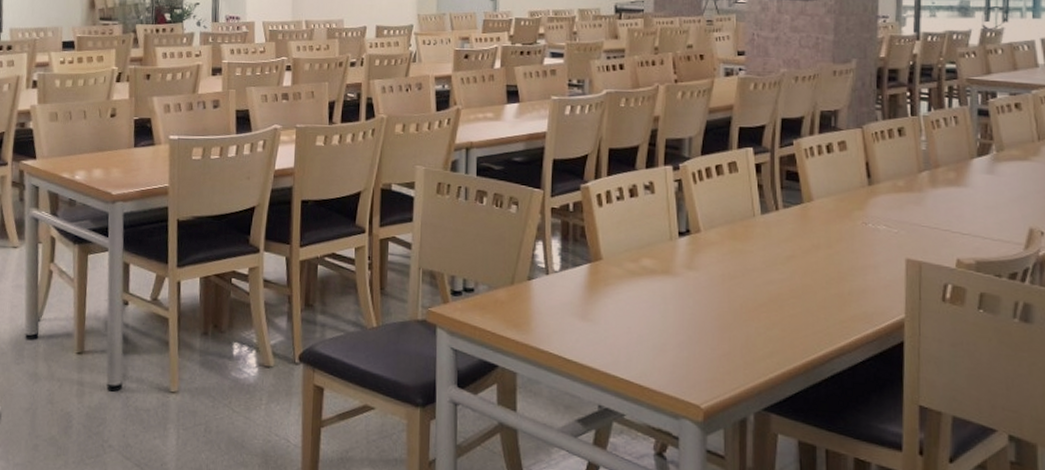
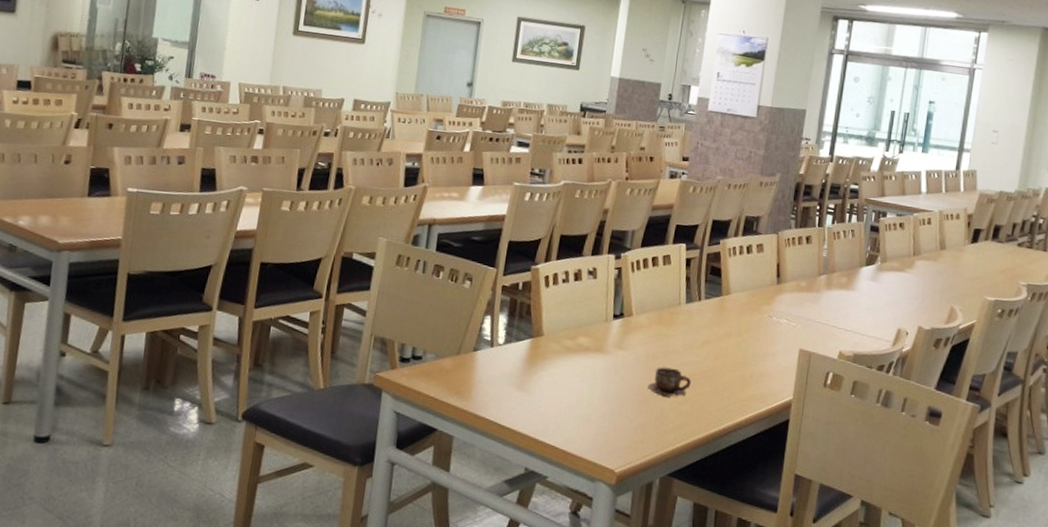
cup: none [728,287,778,321] -> present [648,367,691,397]

